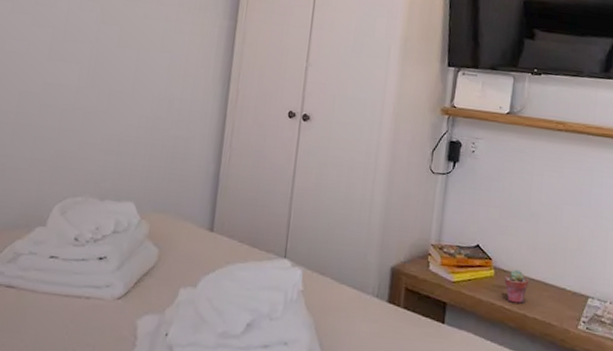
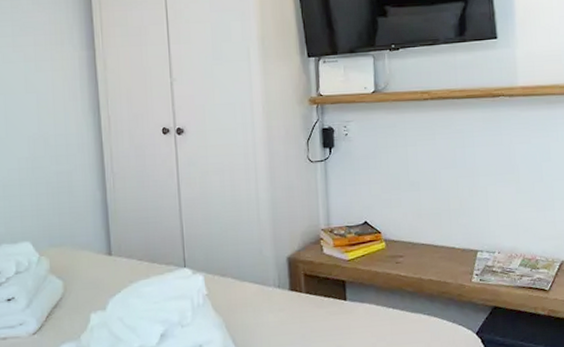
potted succulent: present [504,269,529,304] -> none [396,237,420,269]

